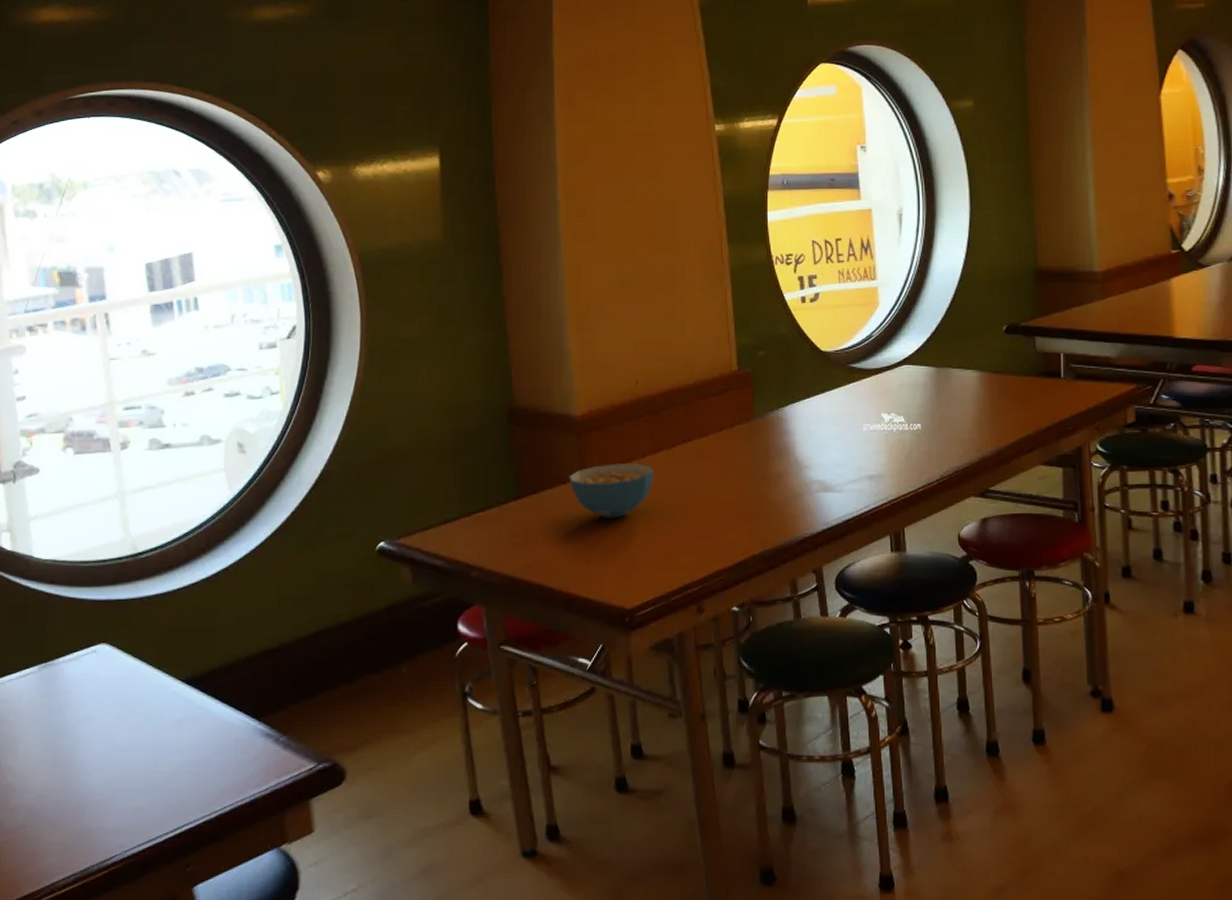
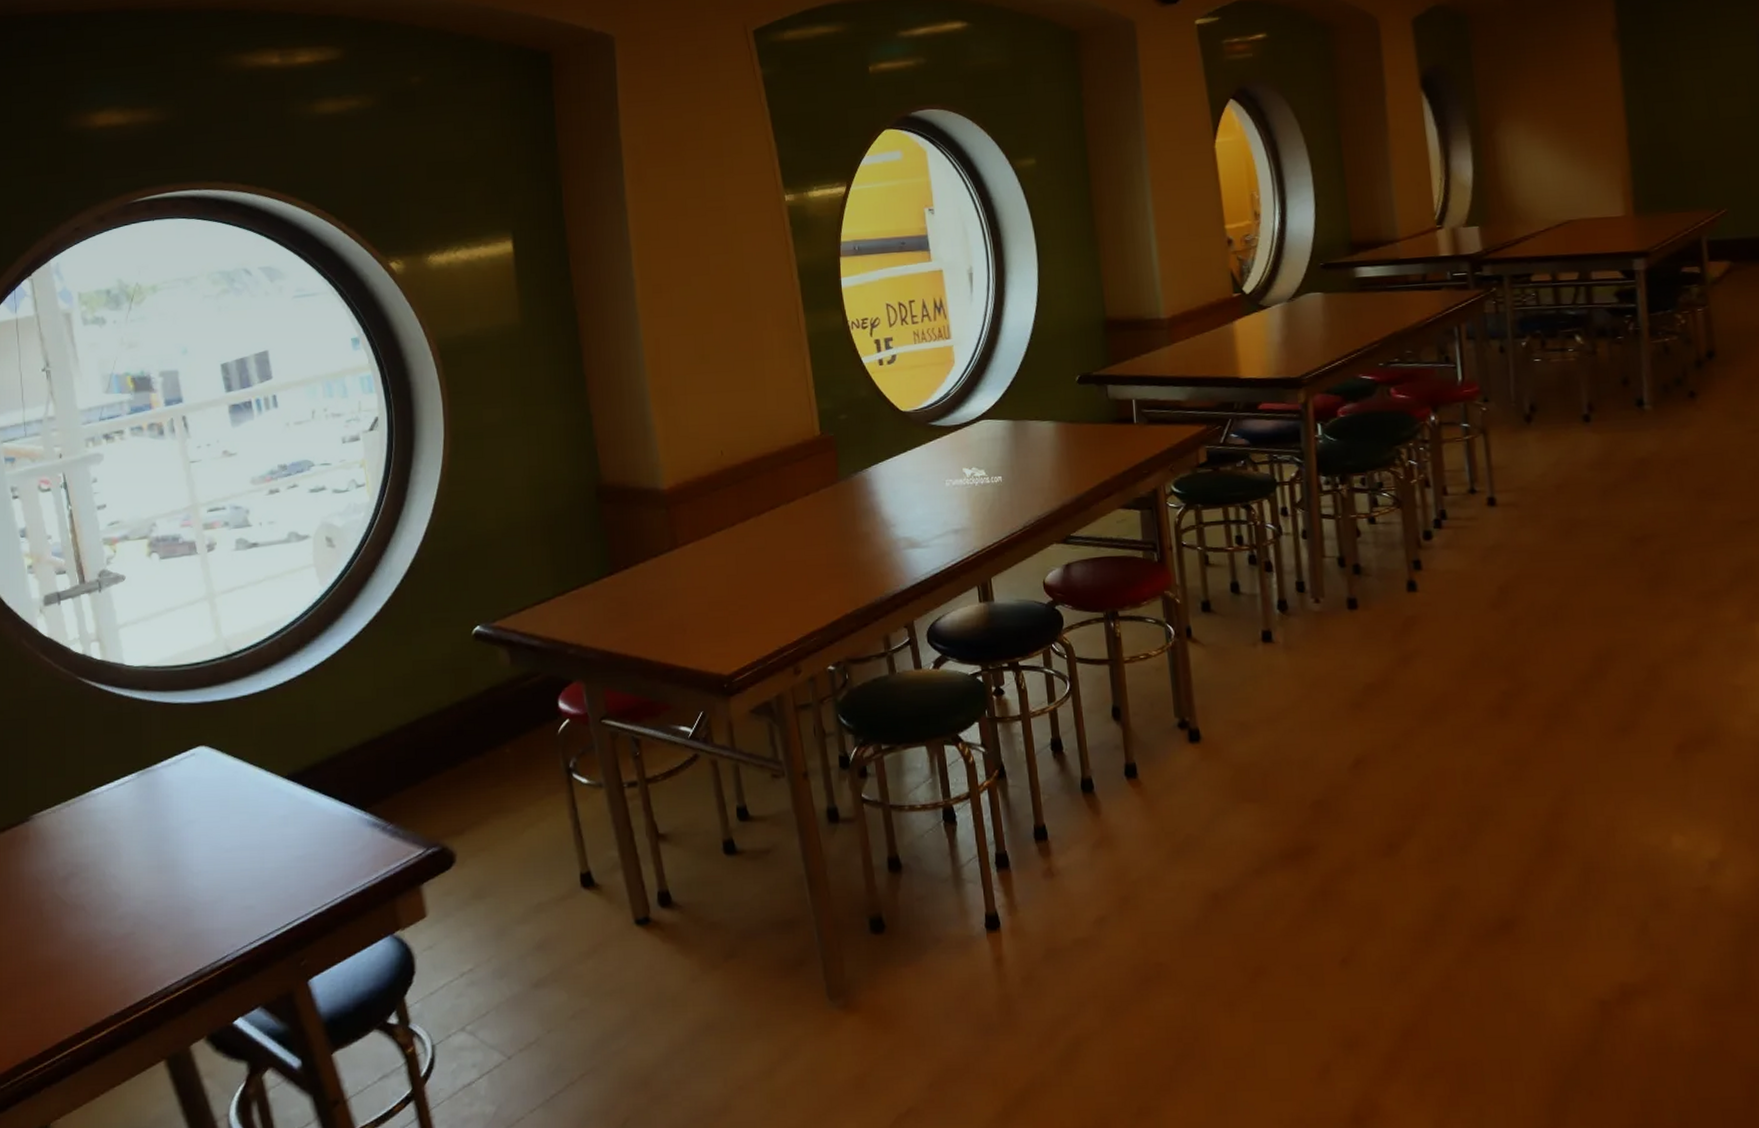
cereal bowl: present [569,464,655,518] -> none [660,532,745,588]

